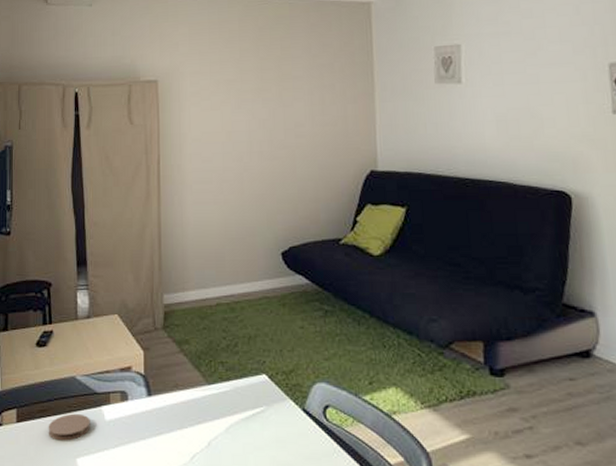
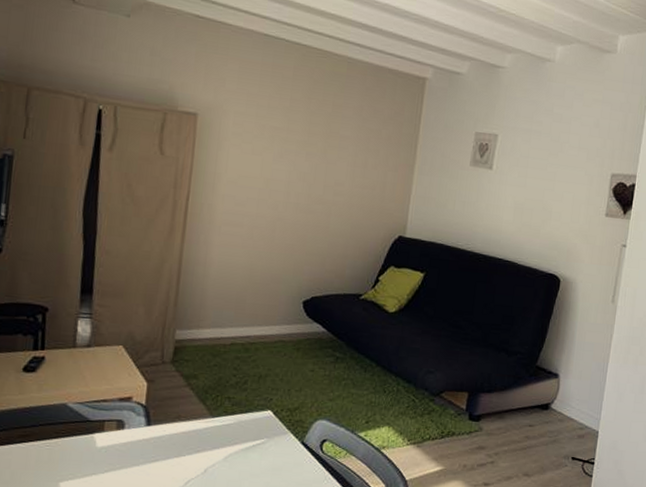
coaster: present [48,413,90,441] -> none [28,439,80,466]

